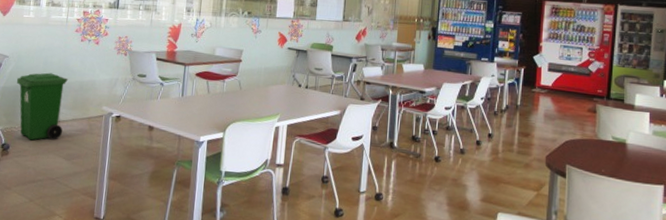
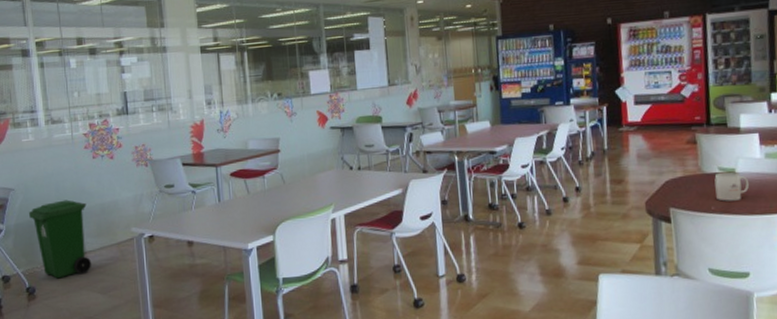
mug: none [607,141,637,168] -> present [714,172,750,202]

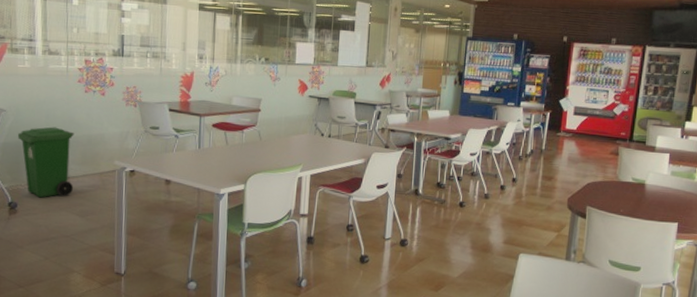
mug: present [714,172,750,202] -> none [626,182,655,207]

